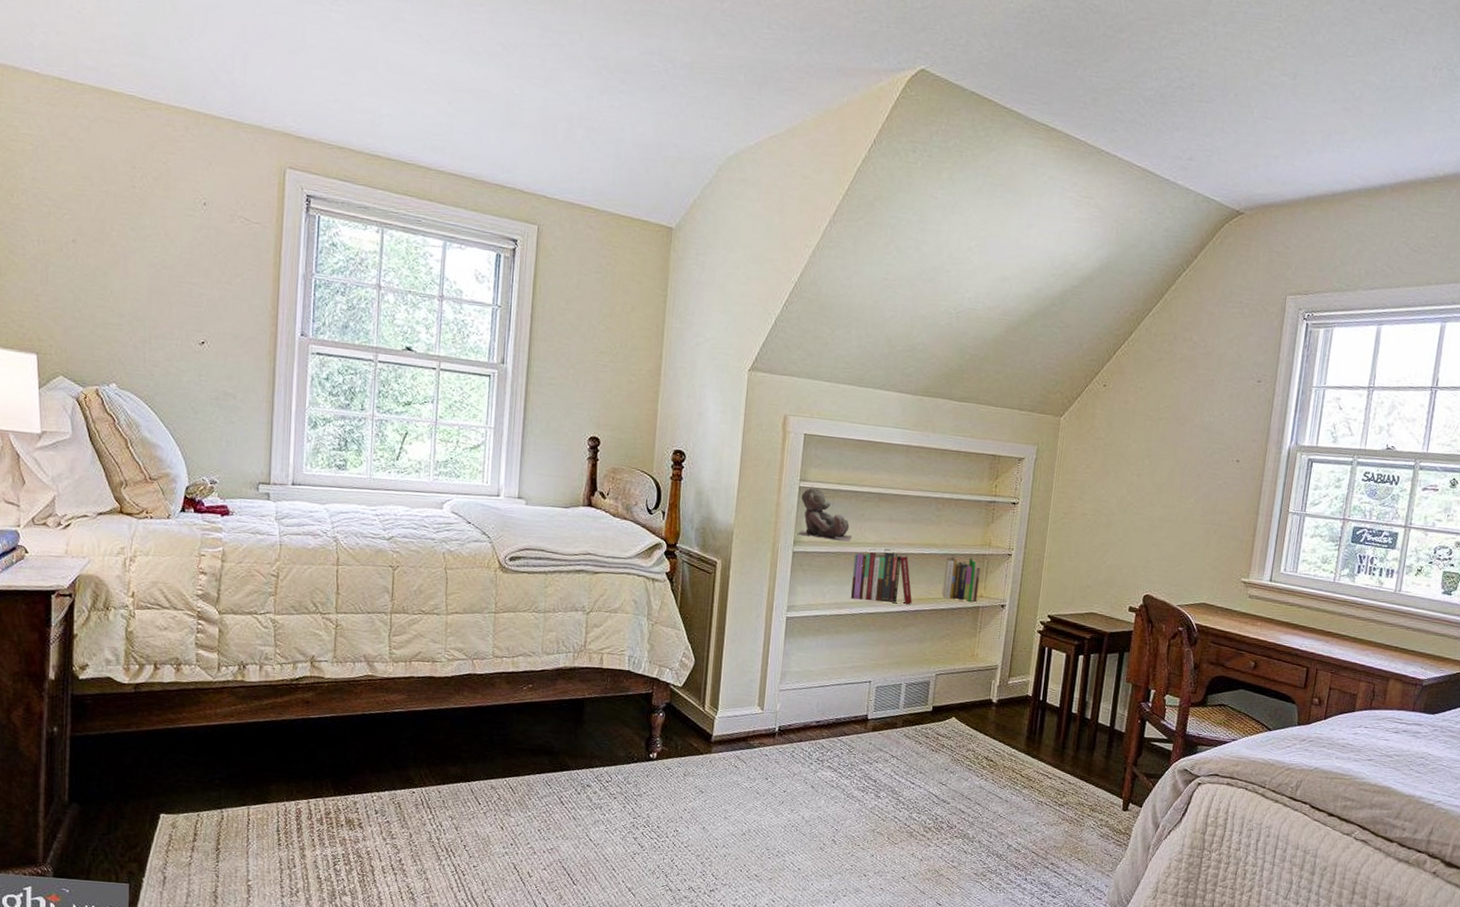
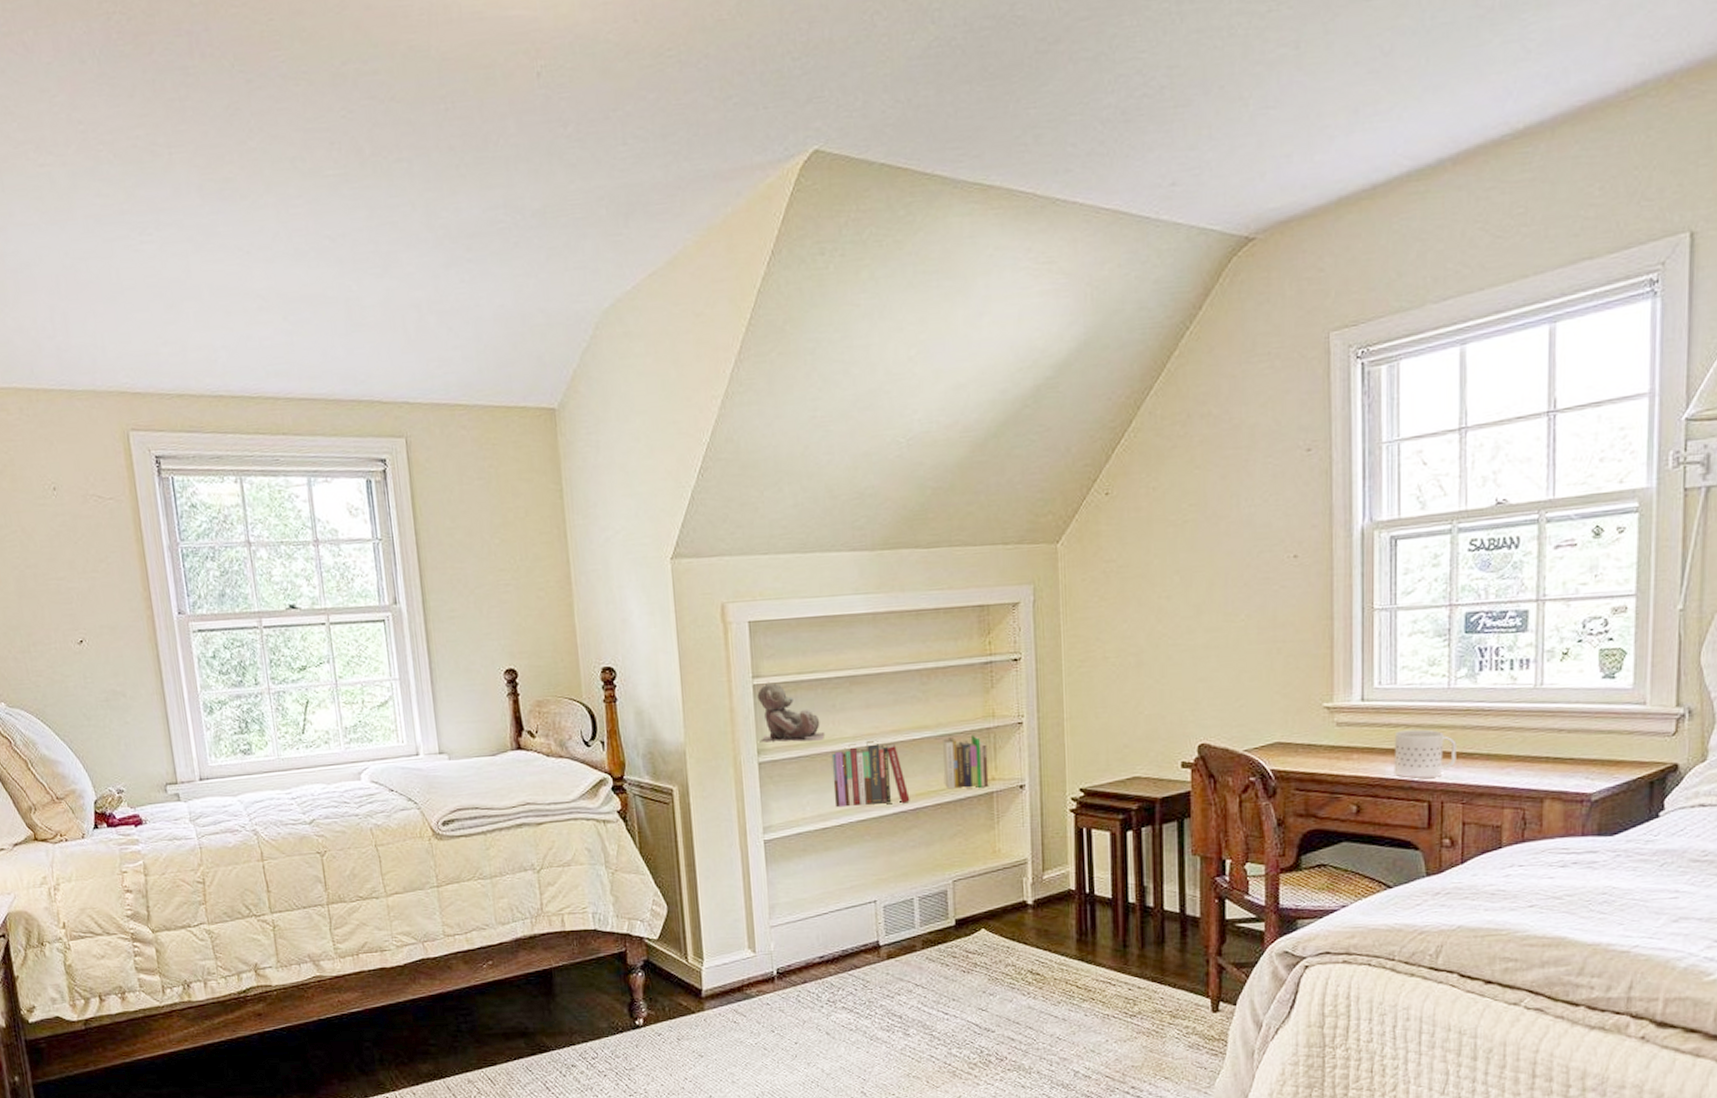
mug: none [1285,609,1334,650] -> present [1393,729,1457,779]

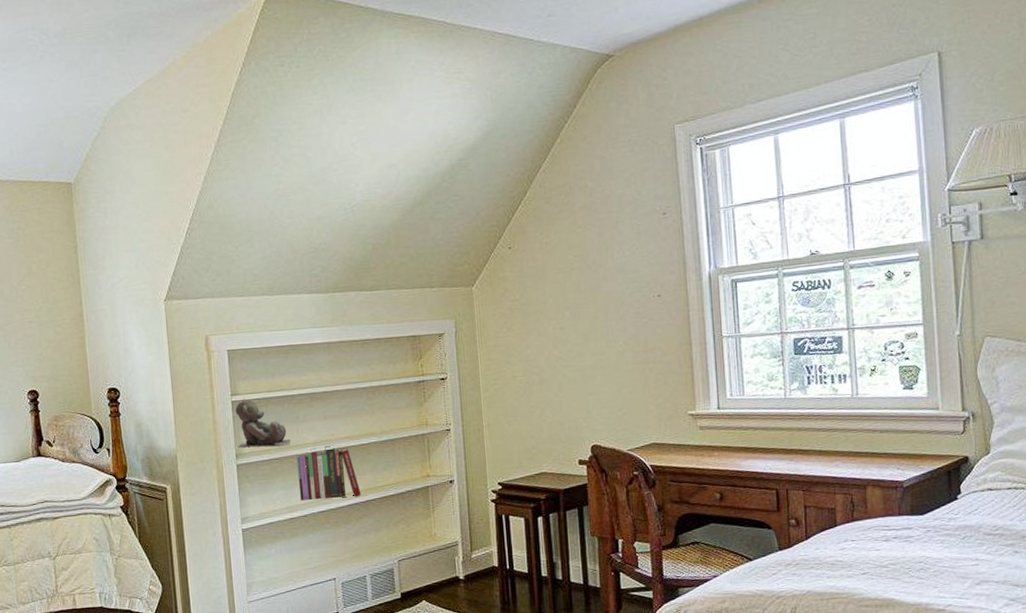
books: present [943,734,989,789] -> none [386,439,425,485]
mug: present [1393,729,1457,779] -> none [745,431,796,471]

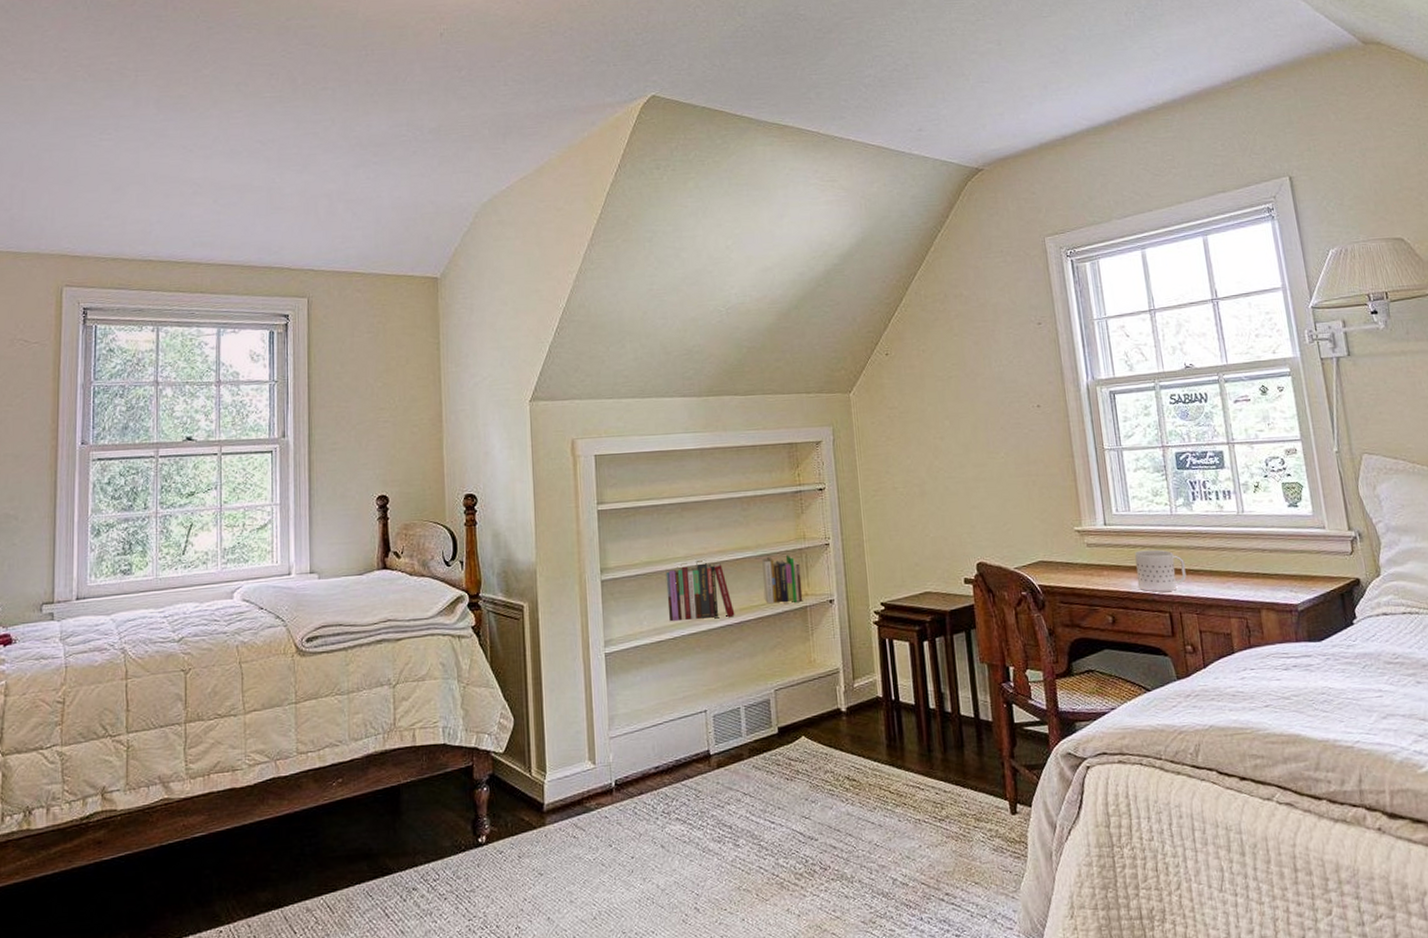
stuffed animal: present [235,398,291,449] -> none [601,507,660,563]
books: none [386,439,425,485] -> present [762,554,803,604]
mug: none [745,431,796,471] -> present [1135,549,1187,592]

